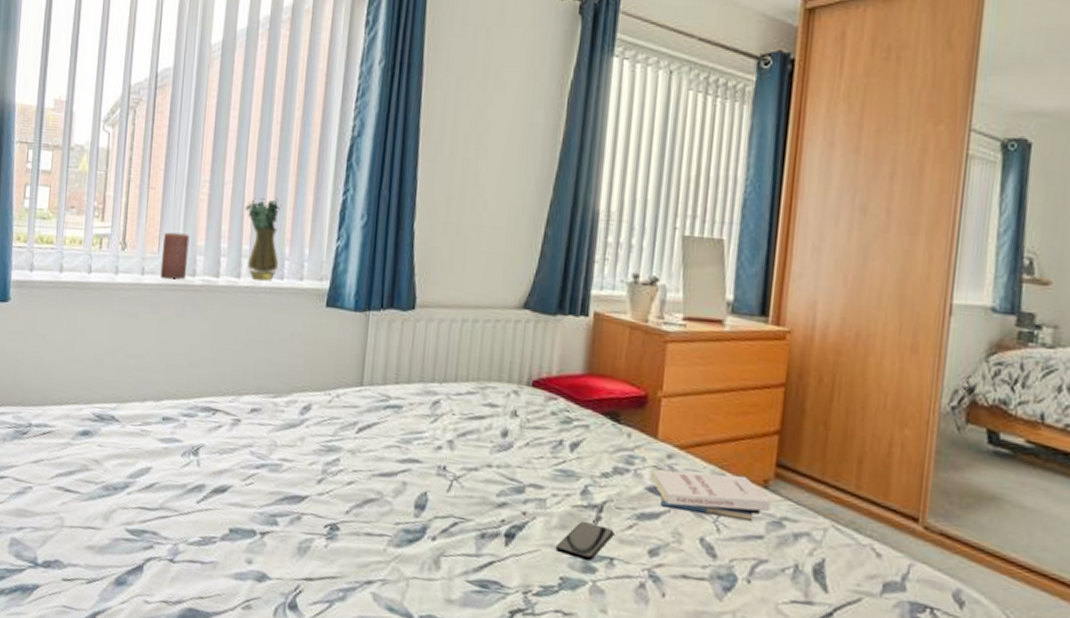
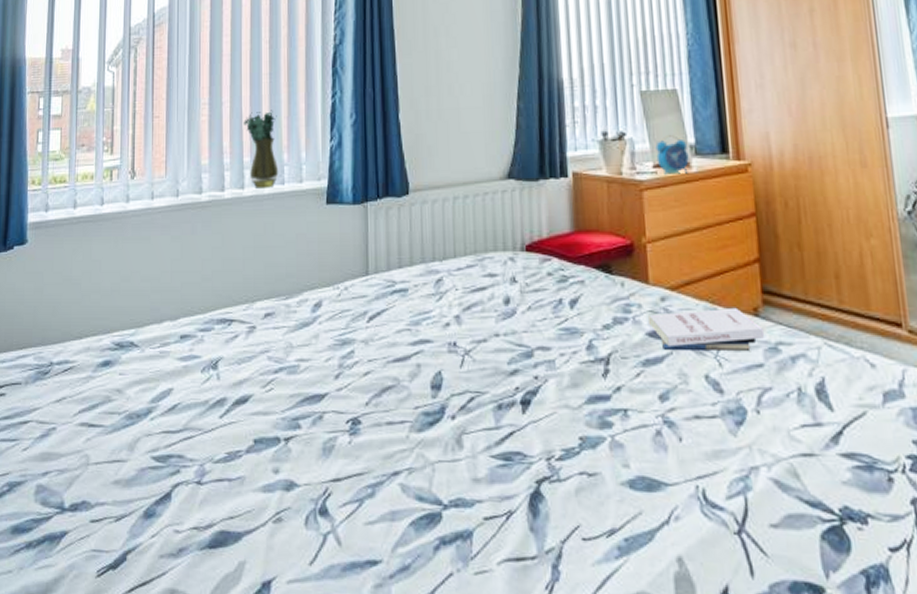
candle: present [160,232,190,280] -> none [169,155,194,201]
smartphone: present [555,520,615,561] -> none [570,376,624,415]
alarm clock: none [688,286,725,332] -> present [655,134,689,176]

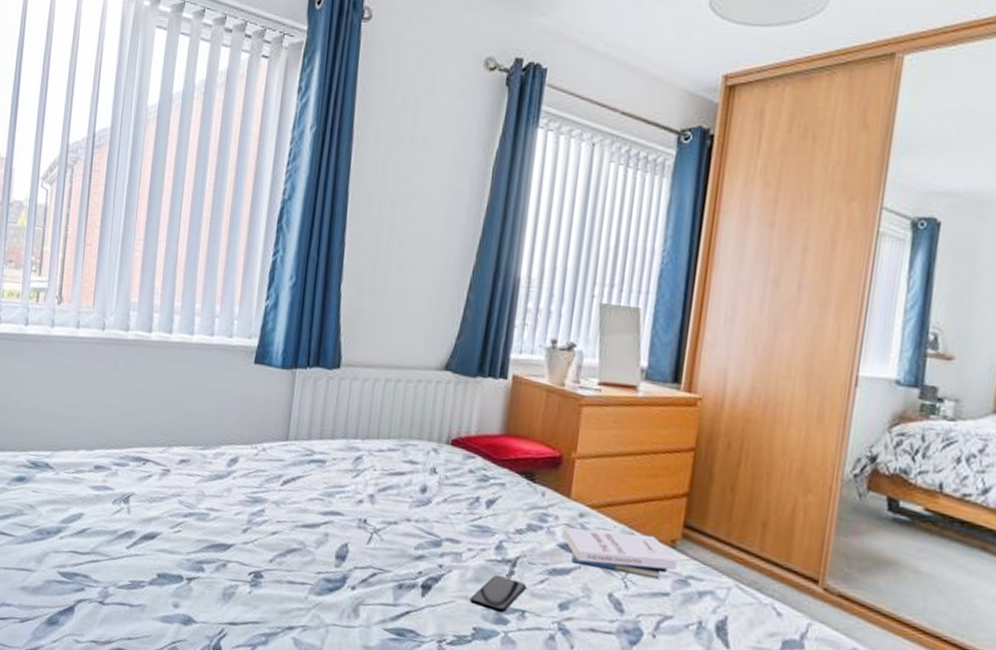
vase: present [243,110,279,190] -> none [178,256,214,339]
smartphone: none [570,376,624,415] -> present [470,574,527,613]
alarm clock: present [655,134,689,176] -> none [603,353,640,397]

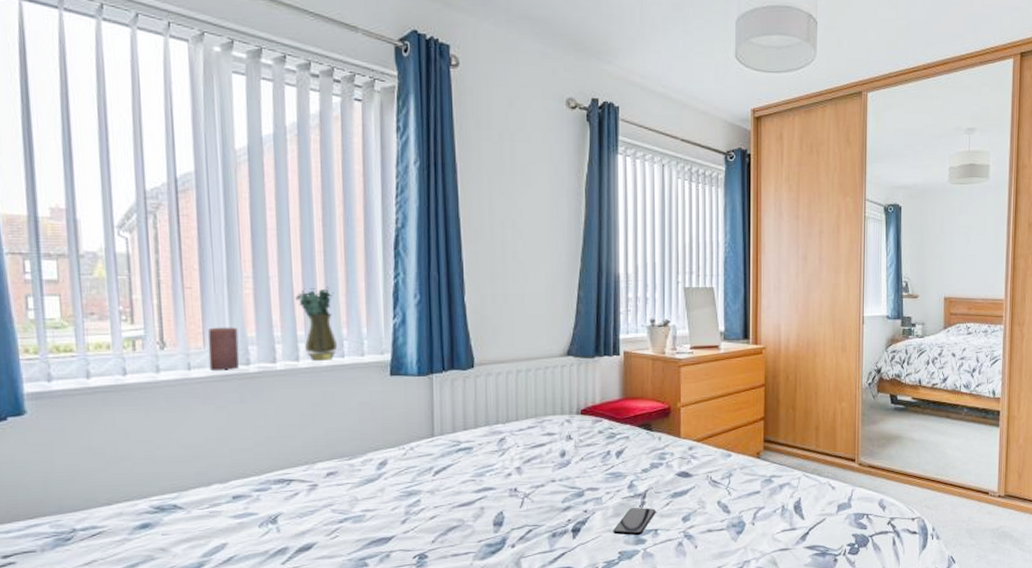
candle: none [94,287,124,335] -> present [208,327,240,372]
vase: none [178,256,214,339] -> present [295,287,338,362]
books: present [563,527,678,579] -> none [679,452,763,485]

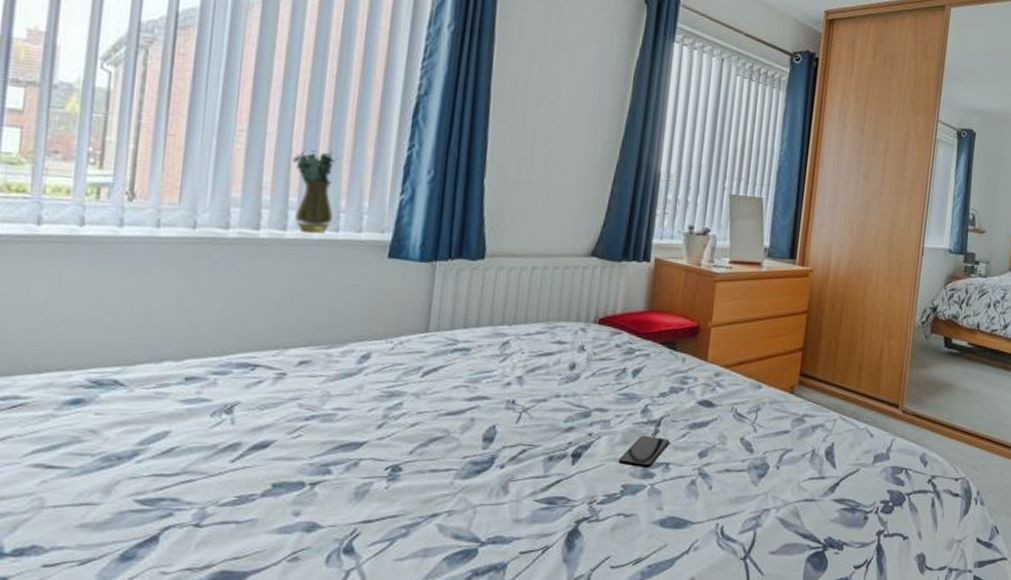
candle: present [208,327,240,372] -> none [181,182,221,233]

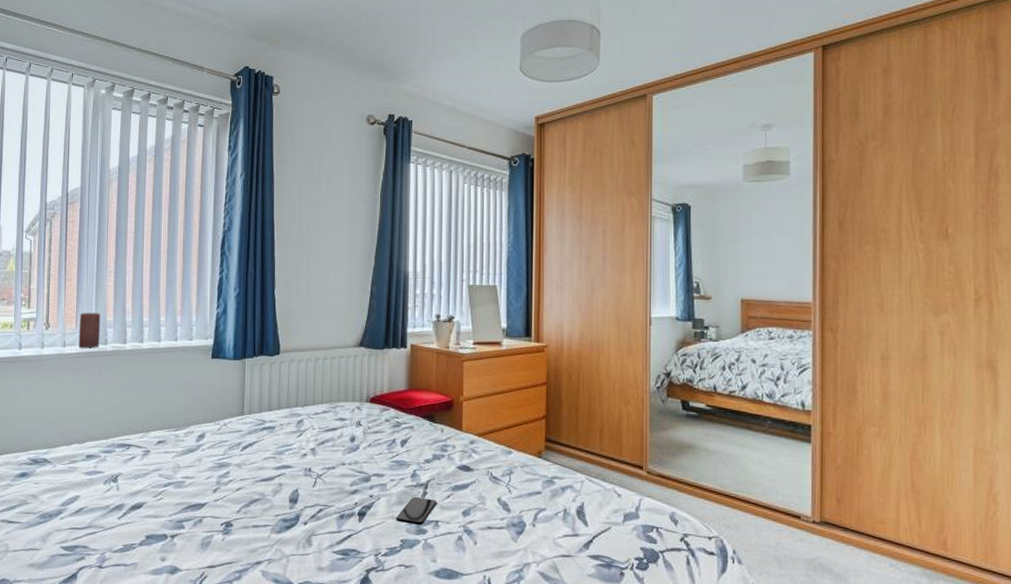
candle: none [181,182,221,233] -> present [78,312,101,349]
vase: present [292,149,338,235] -> none [144,280,173,344]

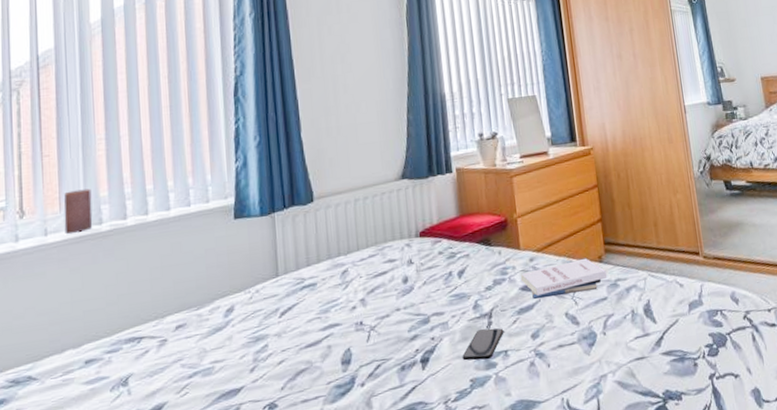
books: none [460,450,545,482] -> present [521,258,608,299]

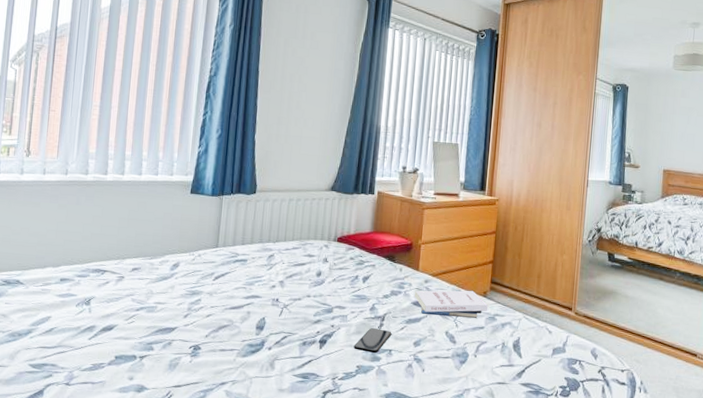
candle: present [64,188,93,235] -> none [58,143,83,178]

